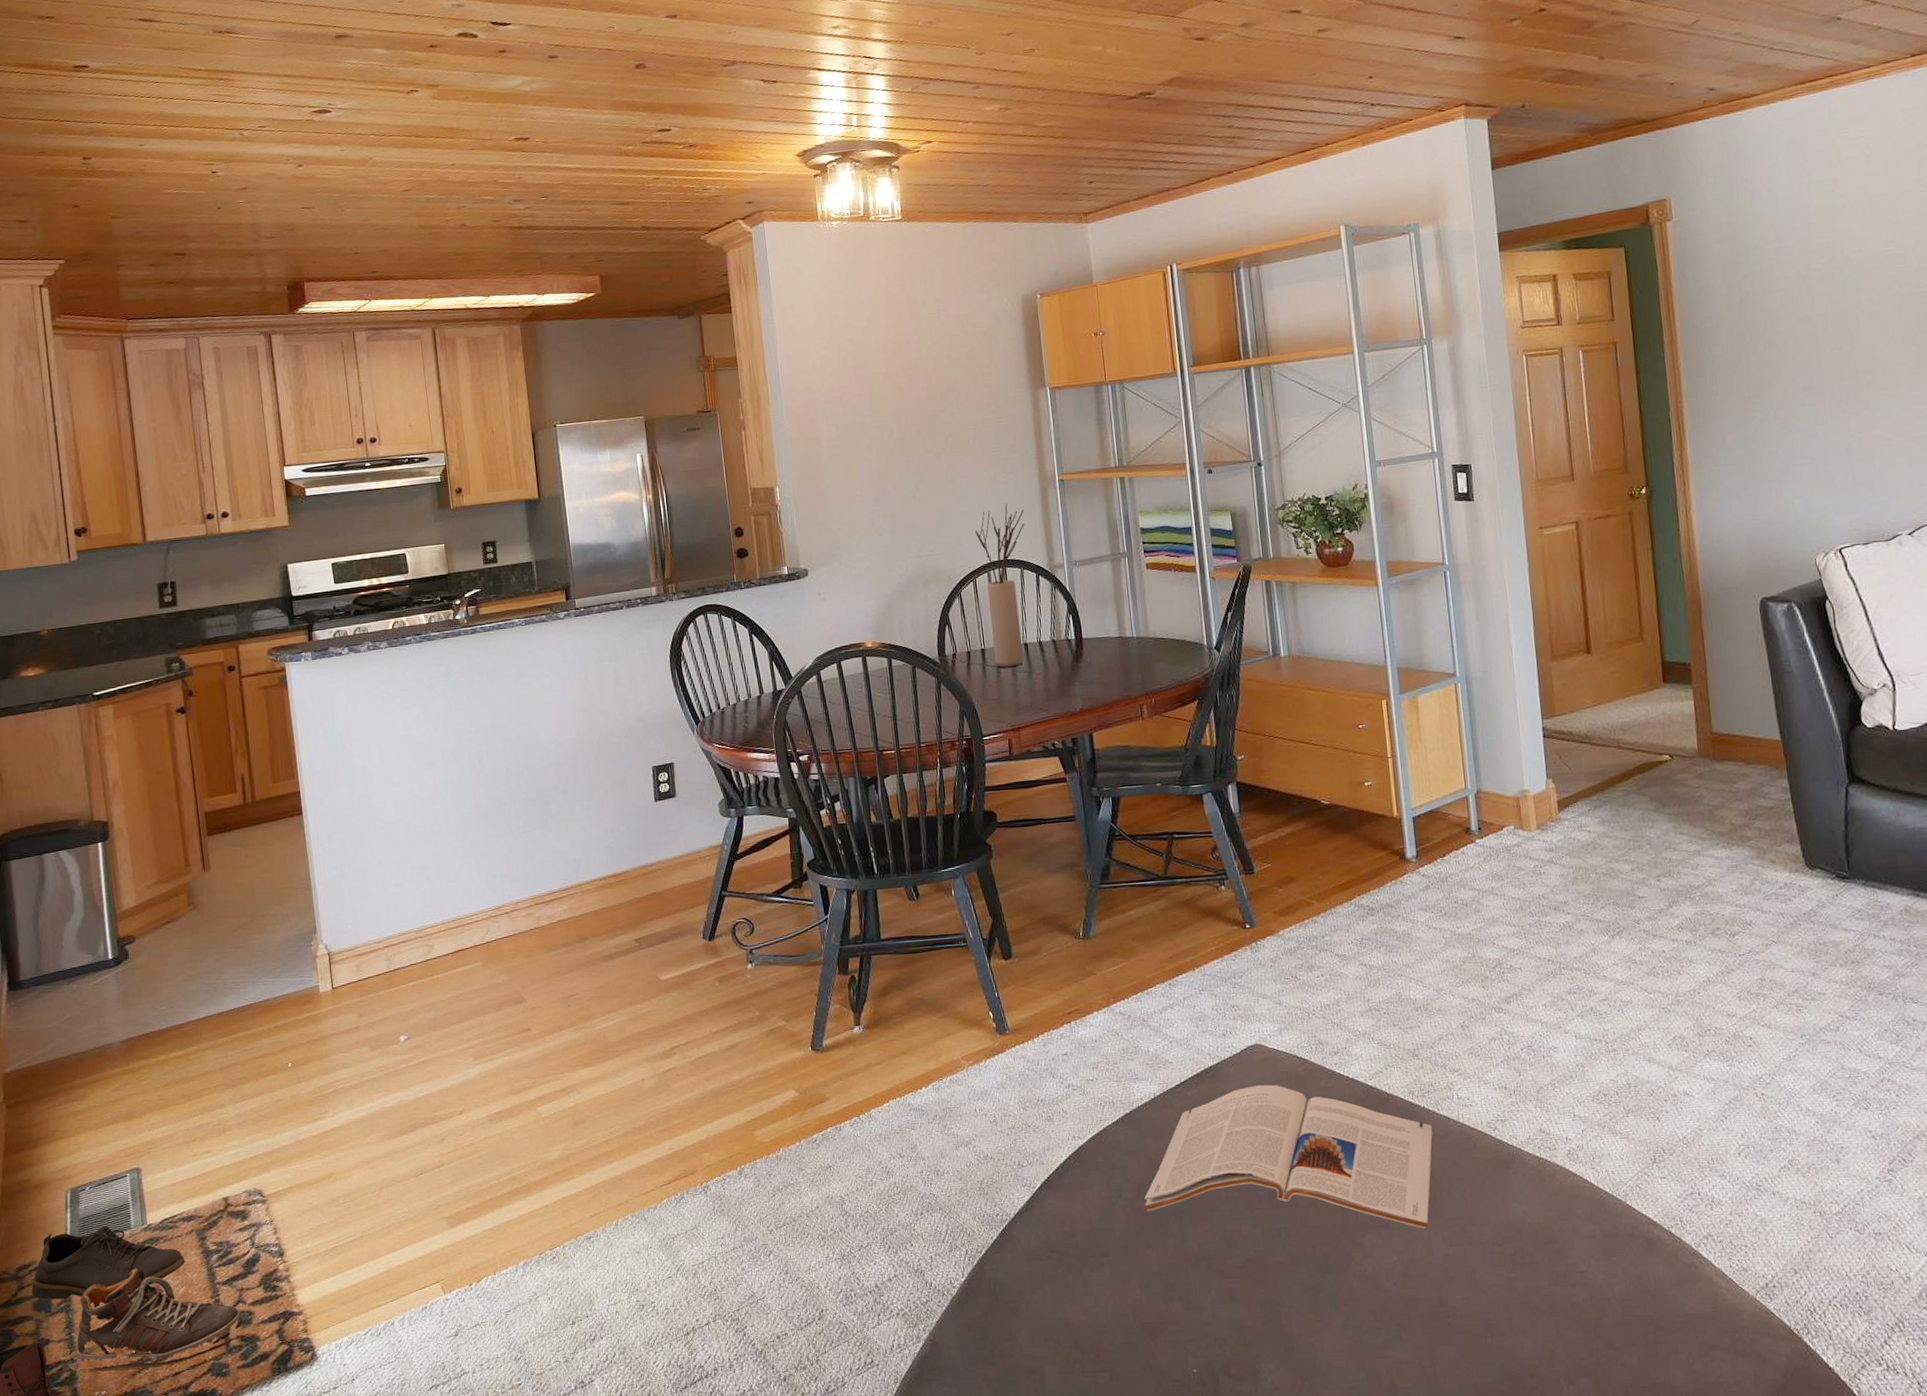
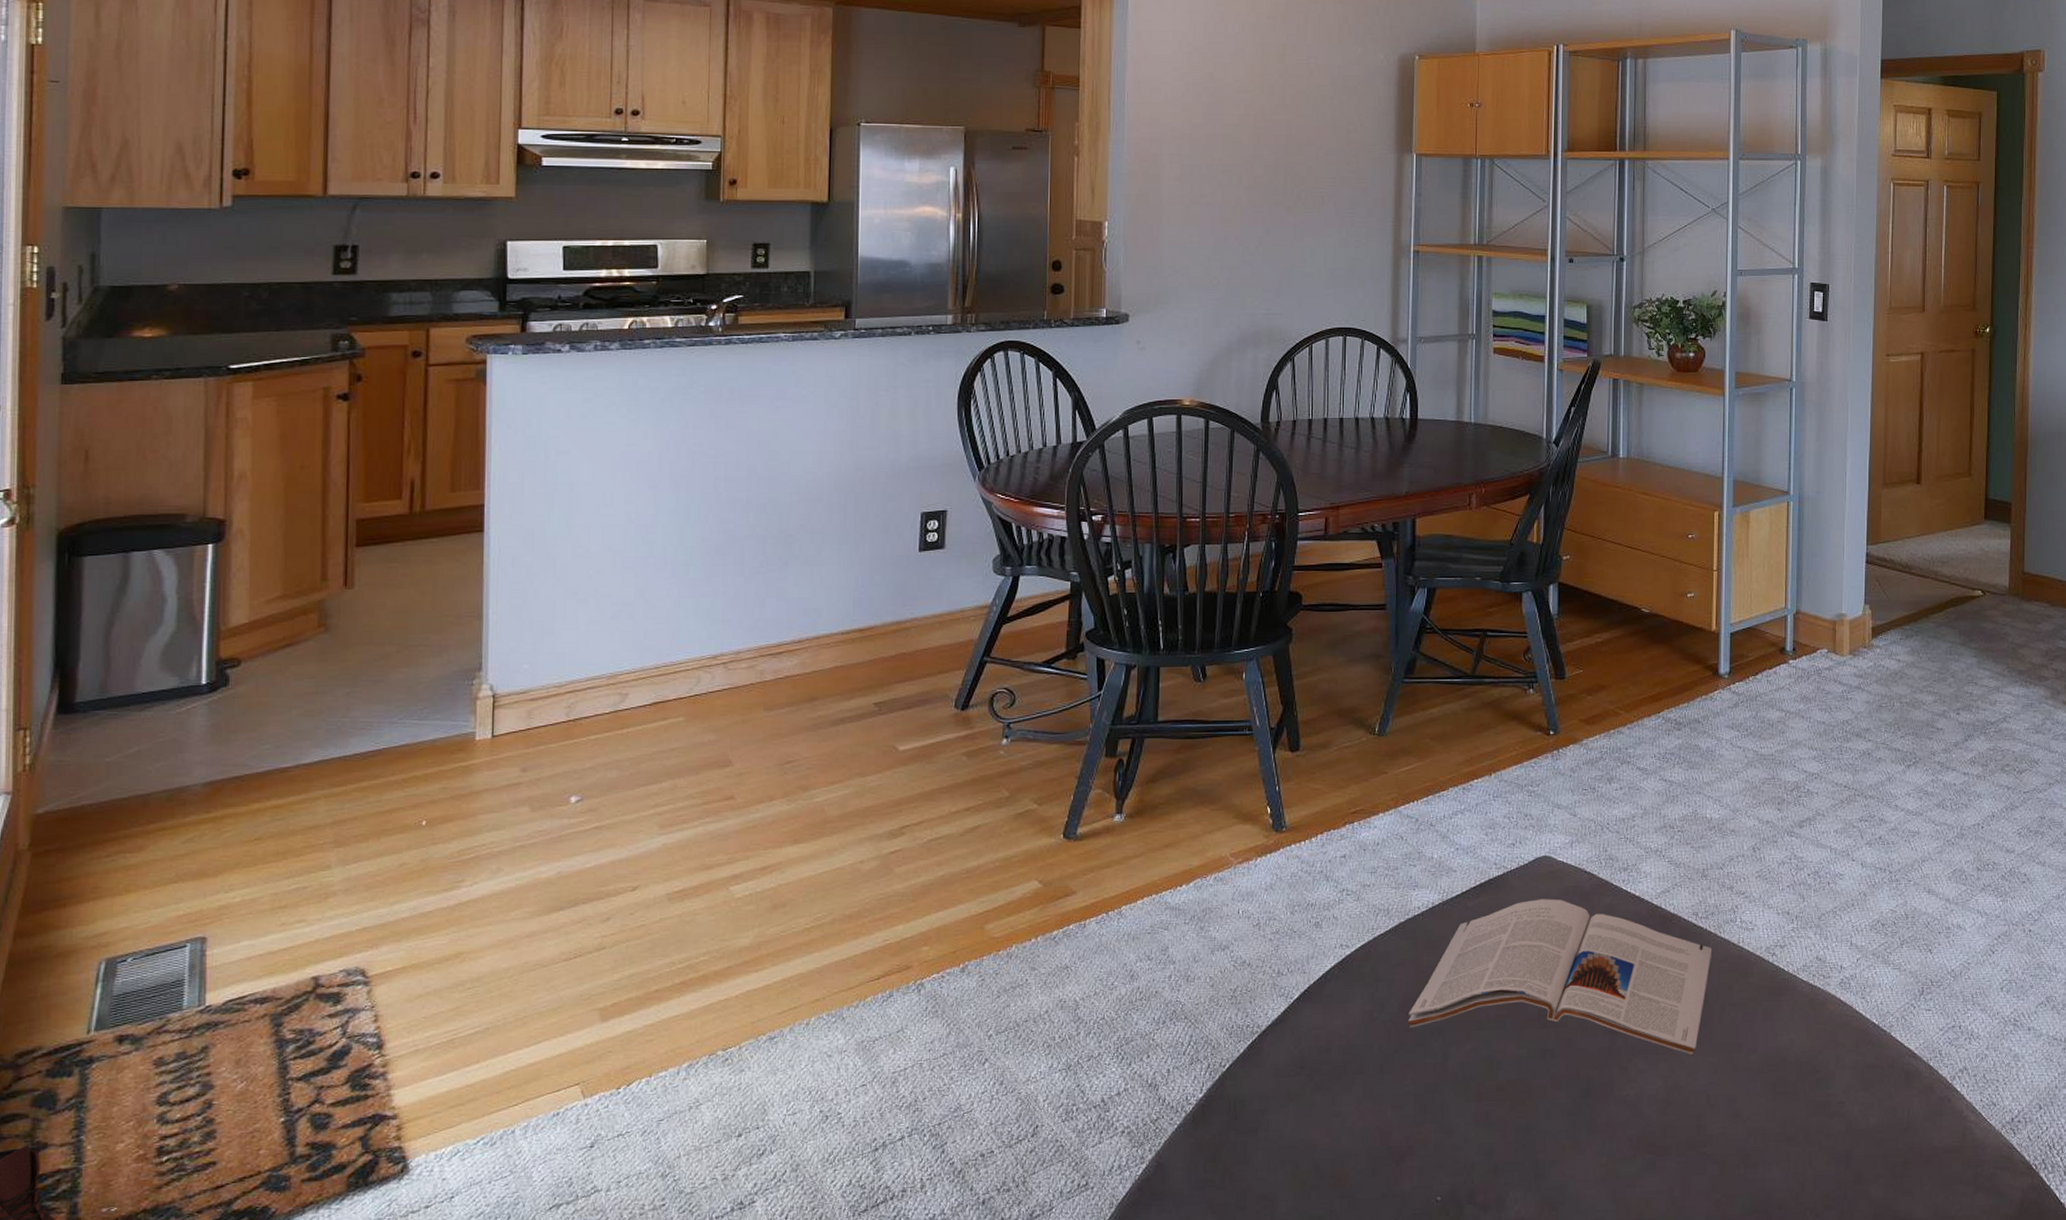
shoe: present [31,1225,185,1300] -> none [32,1004,250,1094]
boot: present [65,1268,243,1372] -> none [66,1058,316,1183]
vase: present [975,504,1025,668] -> none [1318,269,1373,442]

